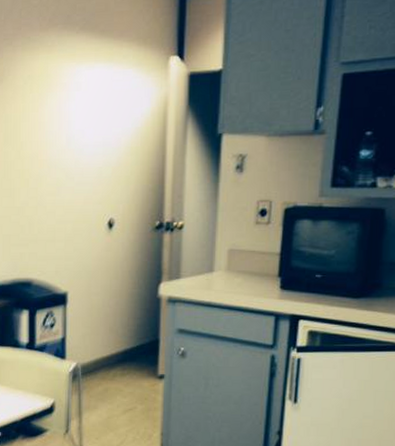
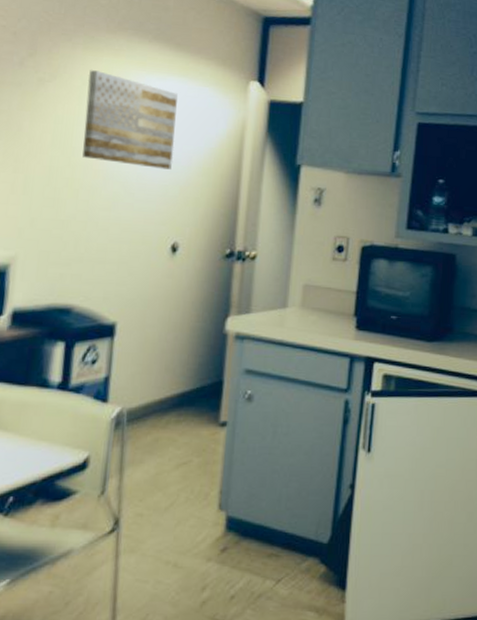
wall art: none [28,68,105,153] -> present [82,70,178,170]

